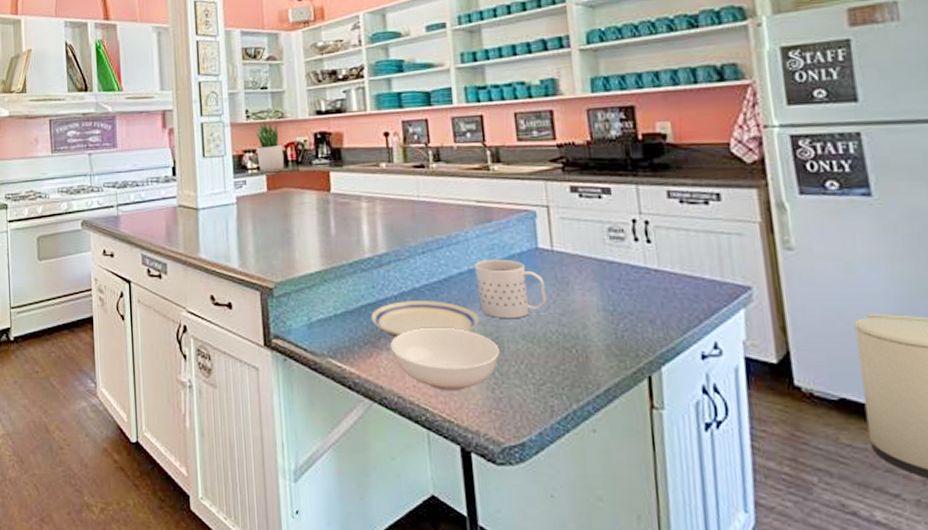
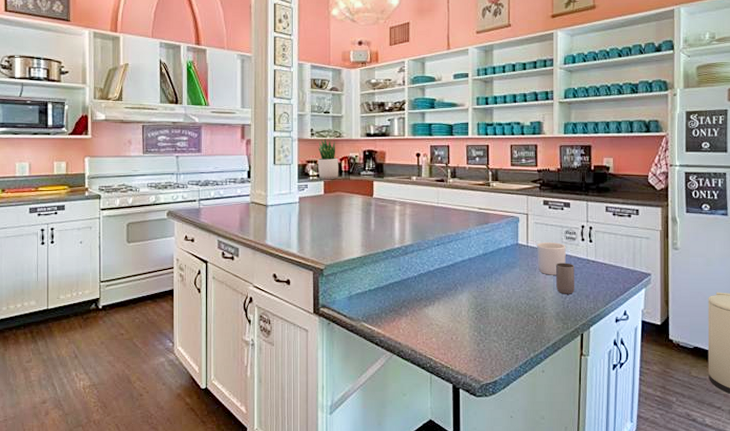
plate: present [371,301,480,337] -> none [396,280,473,307]
bowl: present [390,327,500,392] -> none [409,299,485,346]
mug: present [475,259,547,319] -> none [474,251,520,294]
mug: none [565,245,613,292] -> present [536,242,566,275]
cup: none [597,273,632,319] -> present [555,263,575,294]

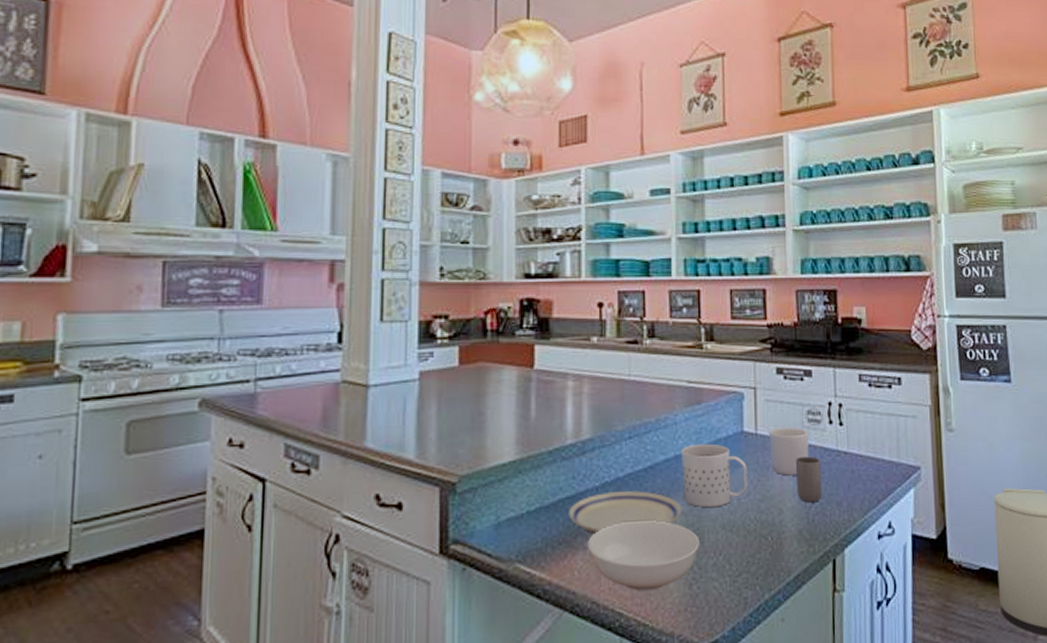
planter: present [317,139,338,180] -> none [449,282,482,344]
plate: none [396,280,473,307] -> present [569,491,682,534]
bowl: none [409,299,485,346] -> present [588,519,699,592]
mug: none [474,251,520,294] -> present [681,443,748,508]

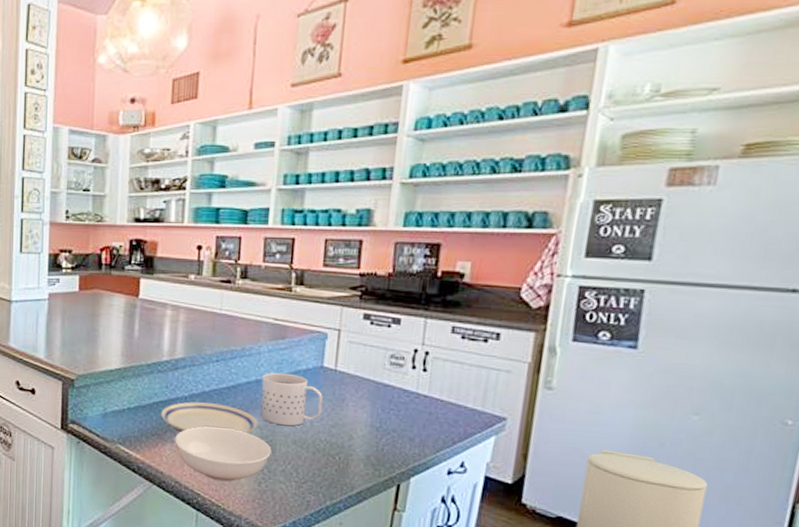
mug: present [768,427,809,476] -> none [346,367,389,410]
cup: present [795,456,823,503] -> none [369,394,398,435]

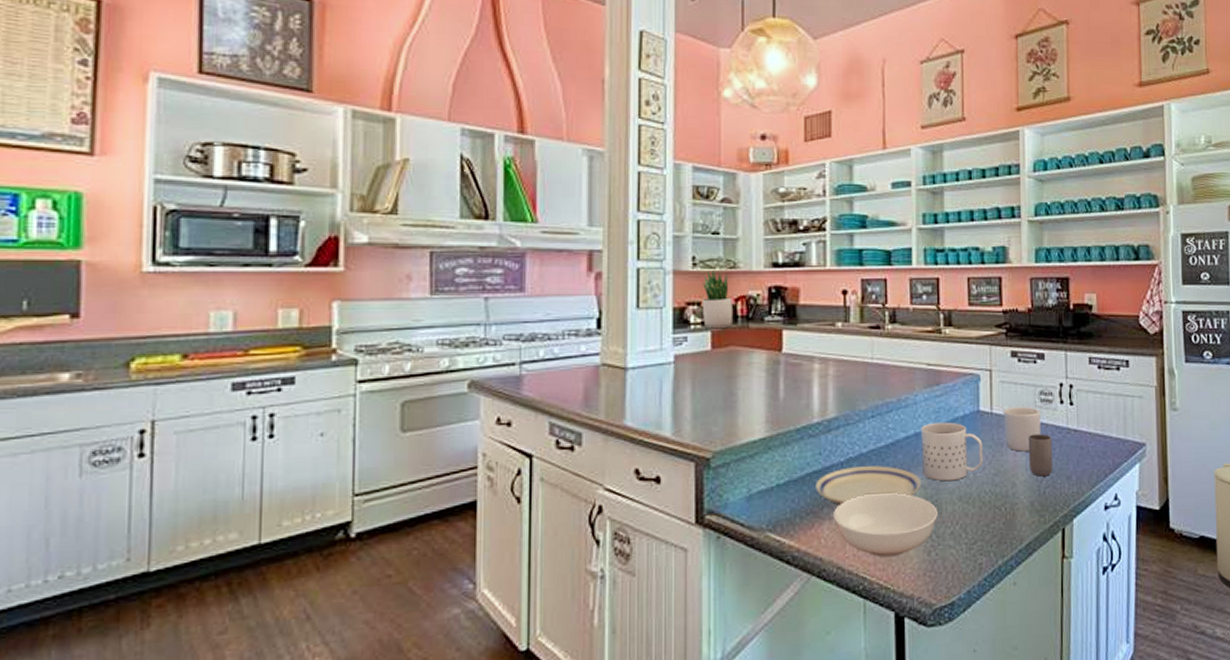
planter: none [72,223,98,274] -> present [702,270,732,329]
mug: none [346,367,389,410] -> present [1003,407,1041,452]
cup: none [369,394,398,435] -> present [1028,433,1054,477]

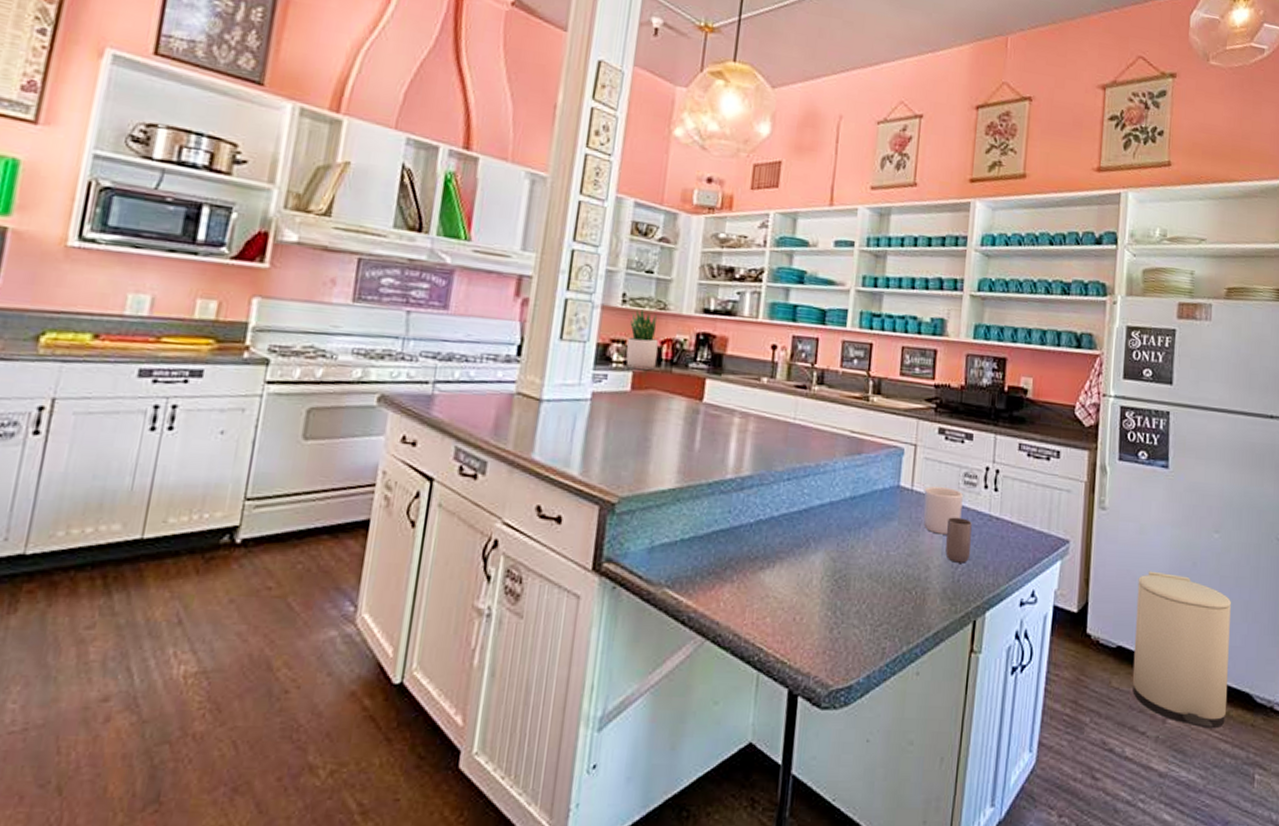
plate: present [815,465,922,505] -> none [721,529,832,569]
bowl: present [833,492,938,558] -> none [736,560,845,630]
mug: present [921,422,983,482] -> none [834,493,900,557]

